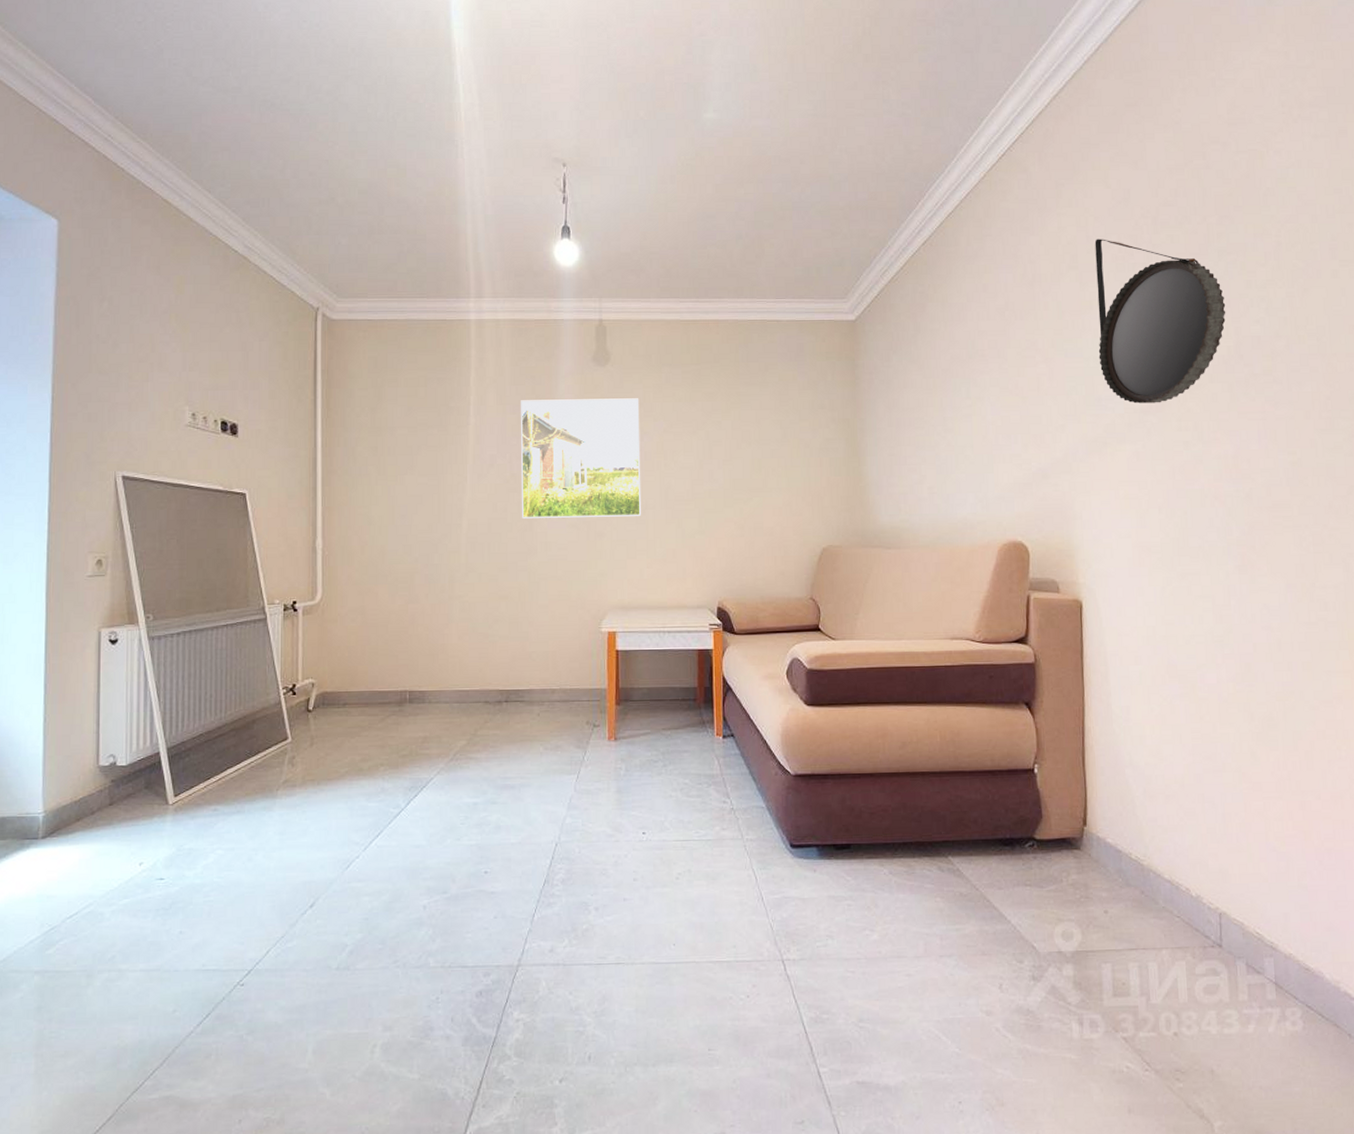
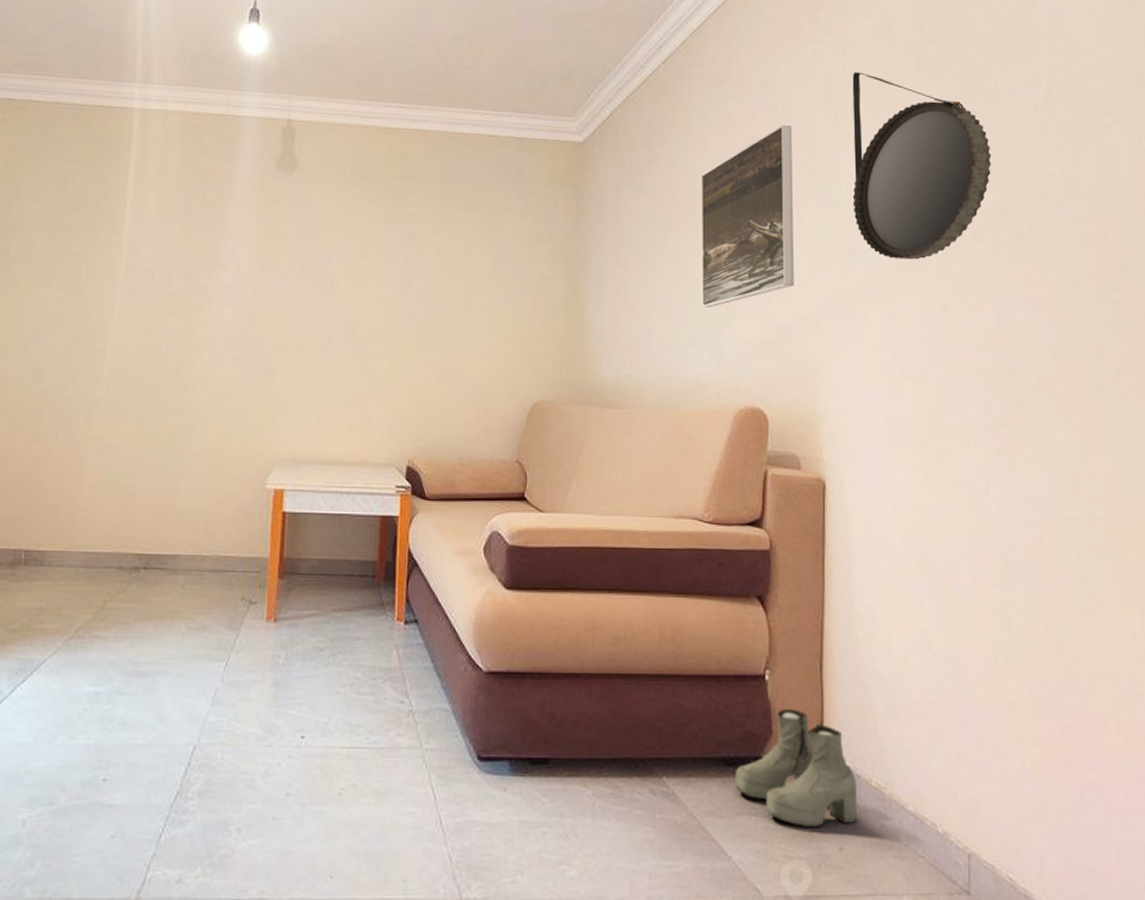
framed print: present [521,398,642,518] -> none [180,207,329,353]
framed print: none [960,292,1048,457] -> present [700,125,794,308]
boots: none [1011,796,1120,895] -> present [734,709,857,828]

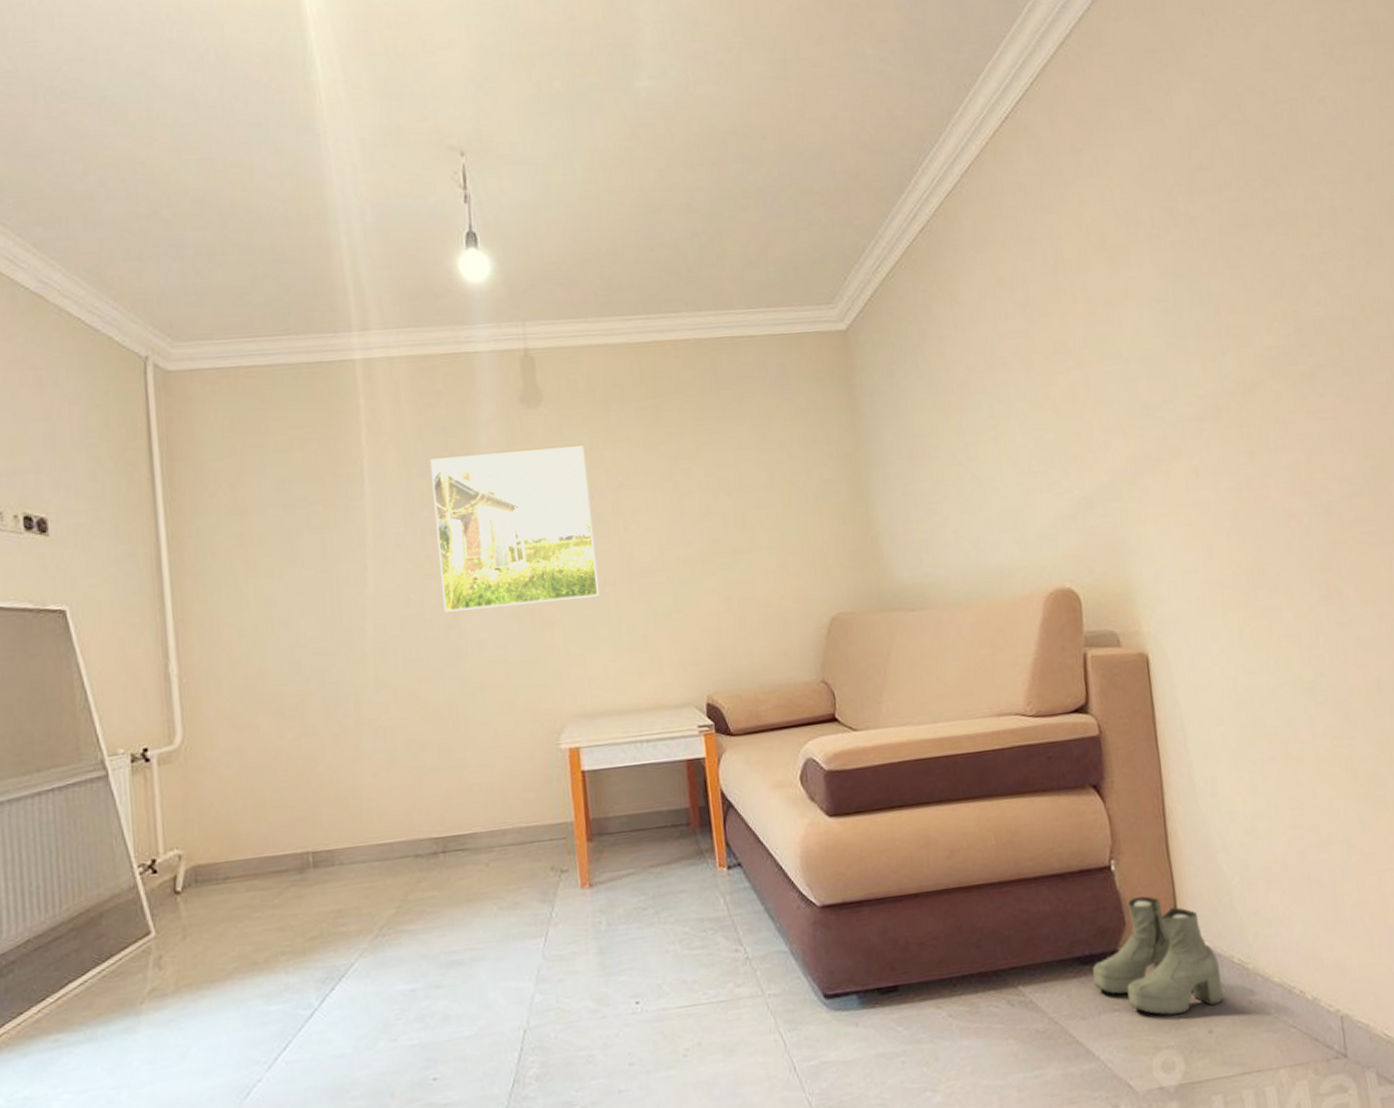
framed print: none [180,207,329,353] -> present [430,446,600,612]
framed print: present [700,125,794,308] -> none [976,282,1090,490]
home mirror: present [852,72,992,260] -> none [1123,213,1282,410]

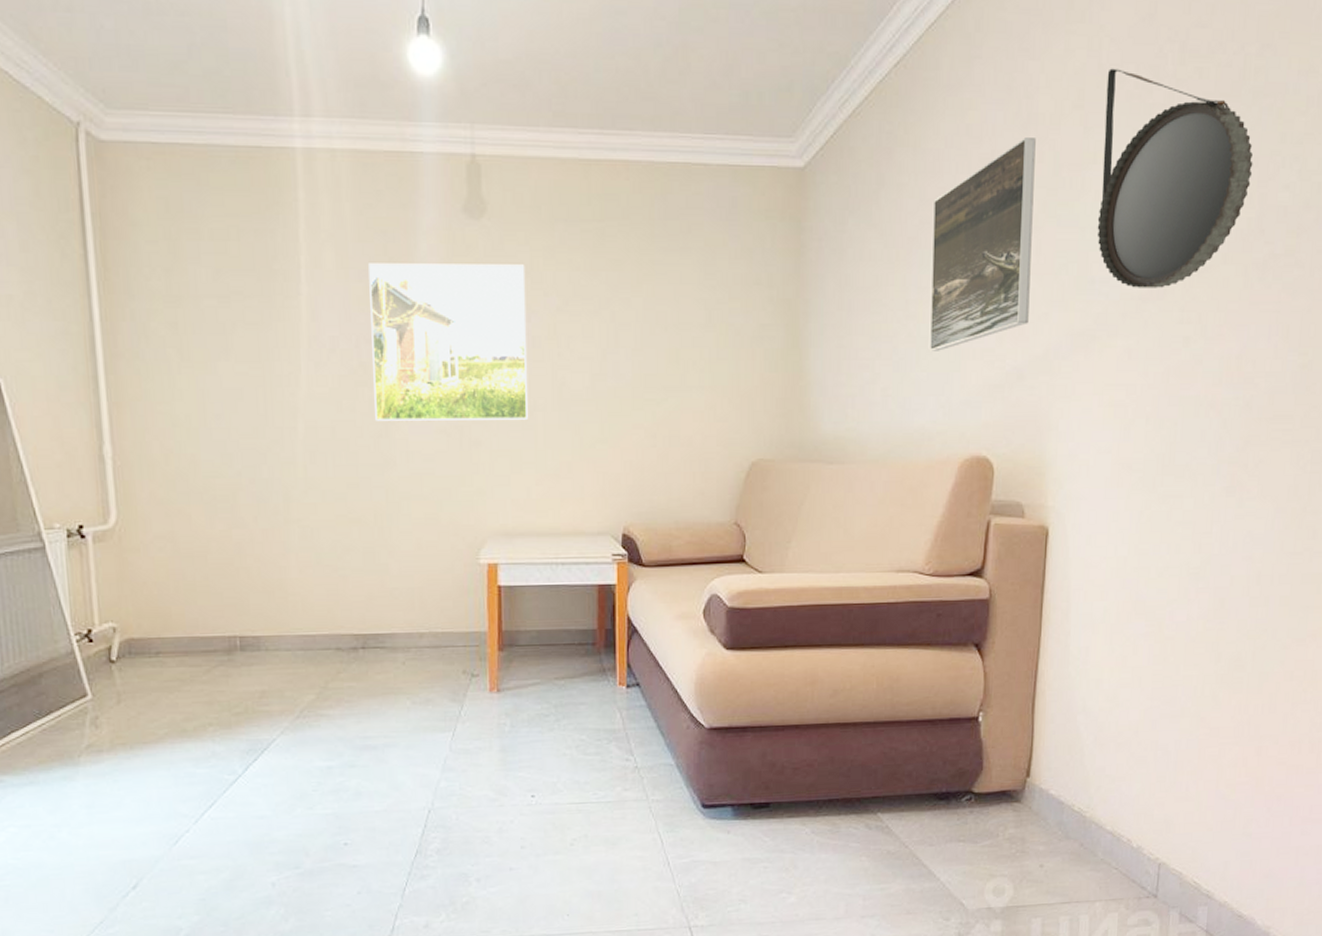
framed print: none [976,282,1090,490] -> present [929,138,1036,351]
boots: present [1092,896,1224,1016] -> none [945,746,1060,850]
home mirror: none [1123,213,1282,410] -> present [1097,68,1253,288]

